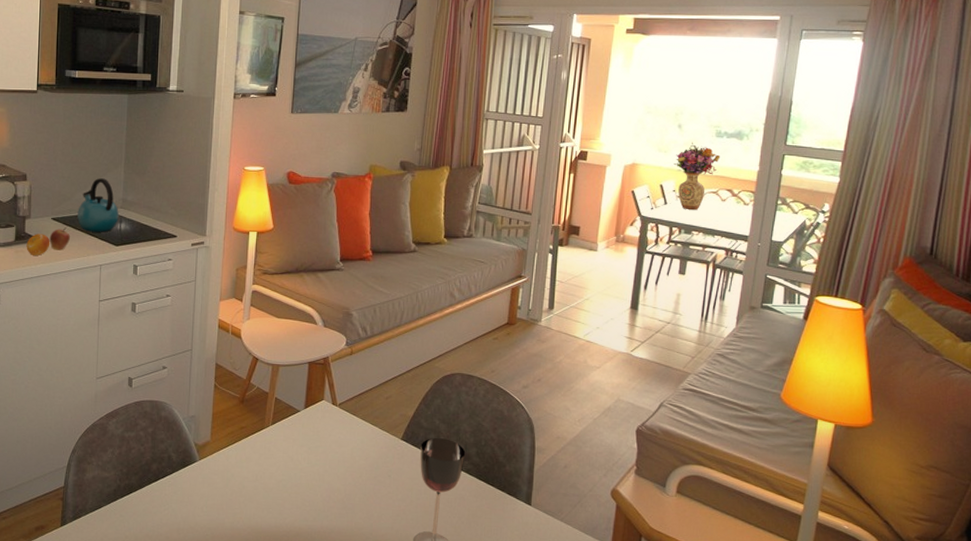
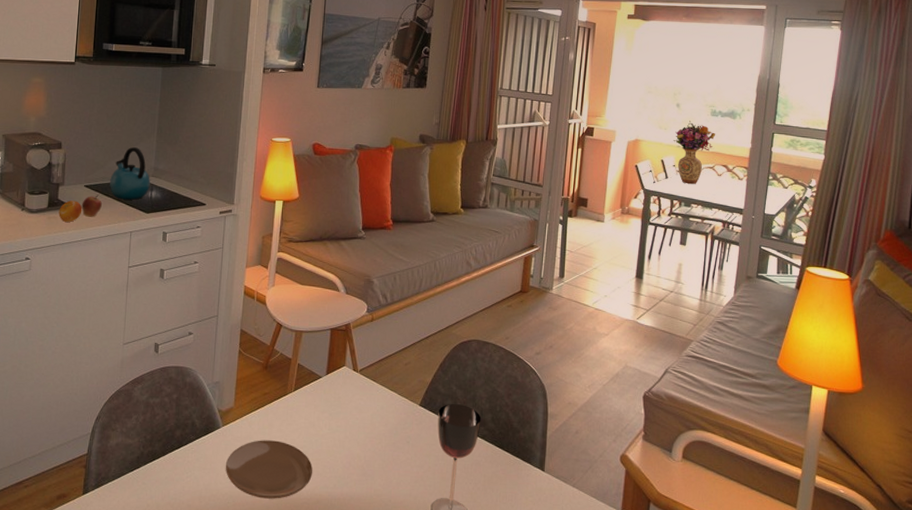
plate: none [203,473,292,532] -> present [225,440,312,499]

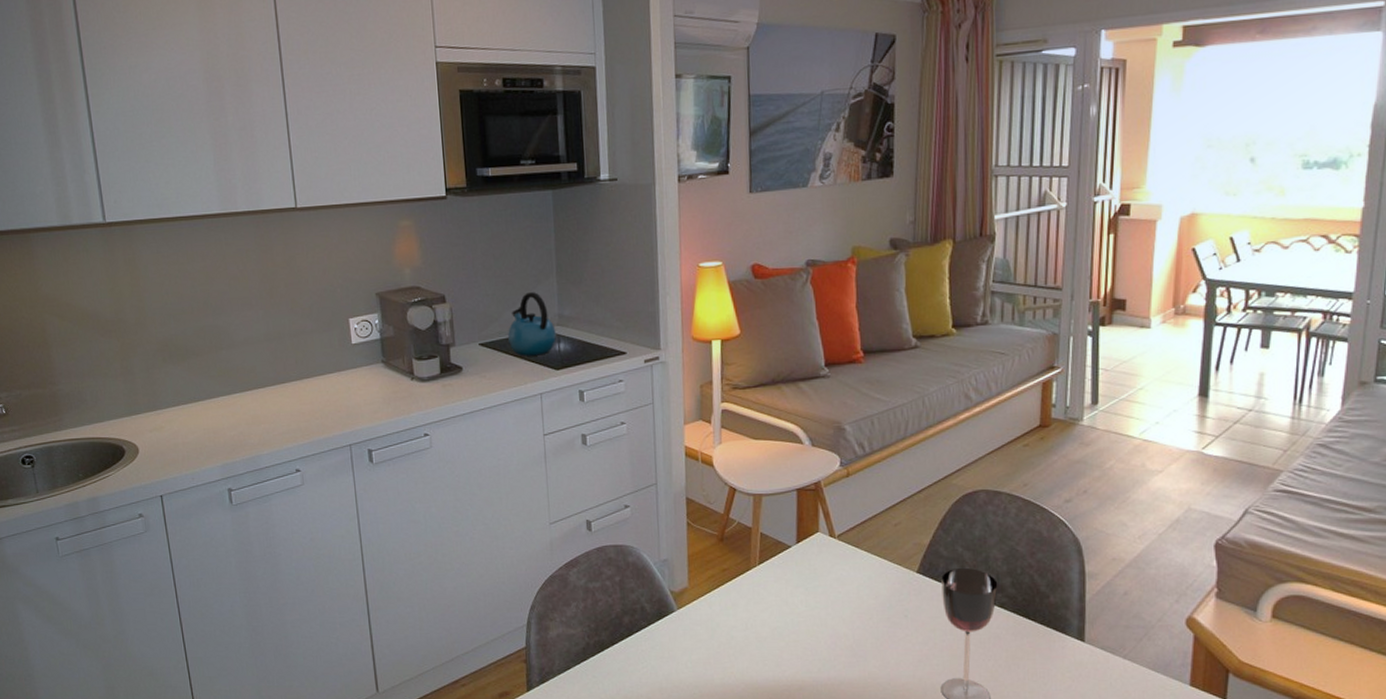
fruit: present [58,200,83,222] -> none [453,363,481,389]
fruit: present [81,195,102,217] -> none [479,353,503,381]
plate: present [225,440,312,499] -> none [686,622,791,688]
flower arrangement: present [673,120,716,184] -> none [1246,179,1310,266]

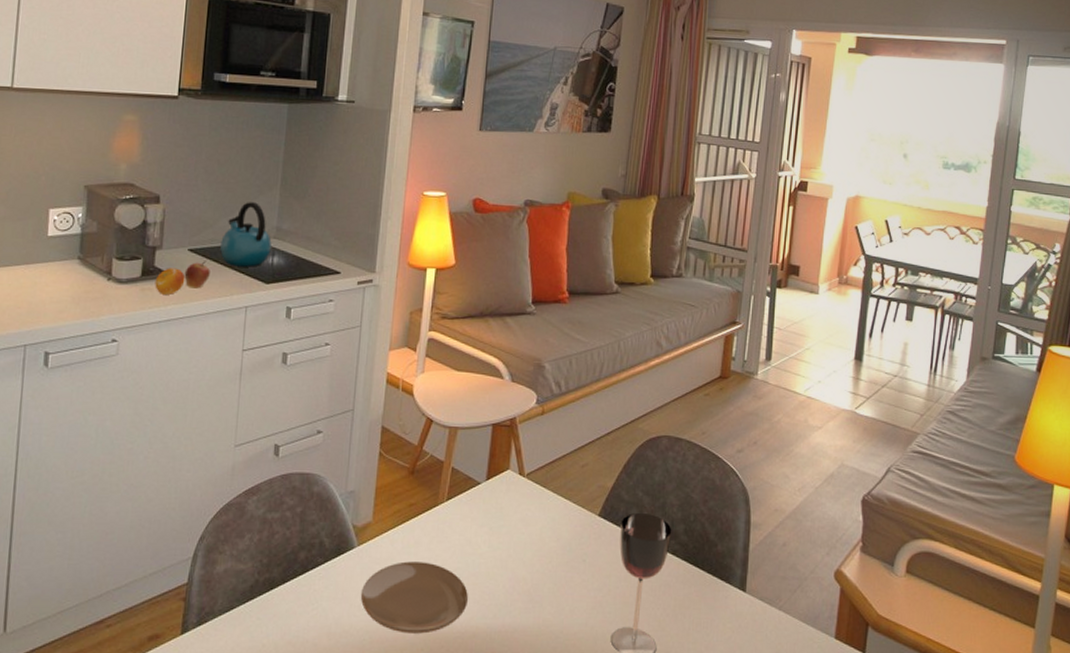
fruit: none [453,363,481,389] -> present [155,268,186,295]
fruit: none [479,353,503,381] -> present [184,261,210,289]
plate: none [686,622,791,688] -> present [360,561,468,634]

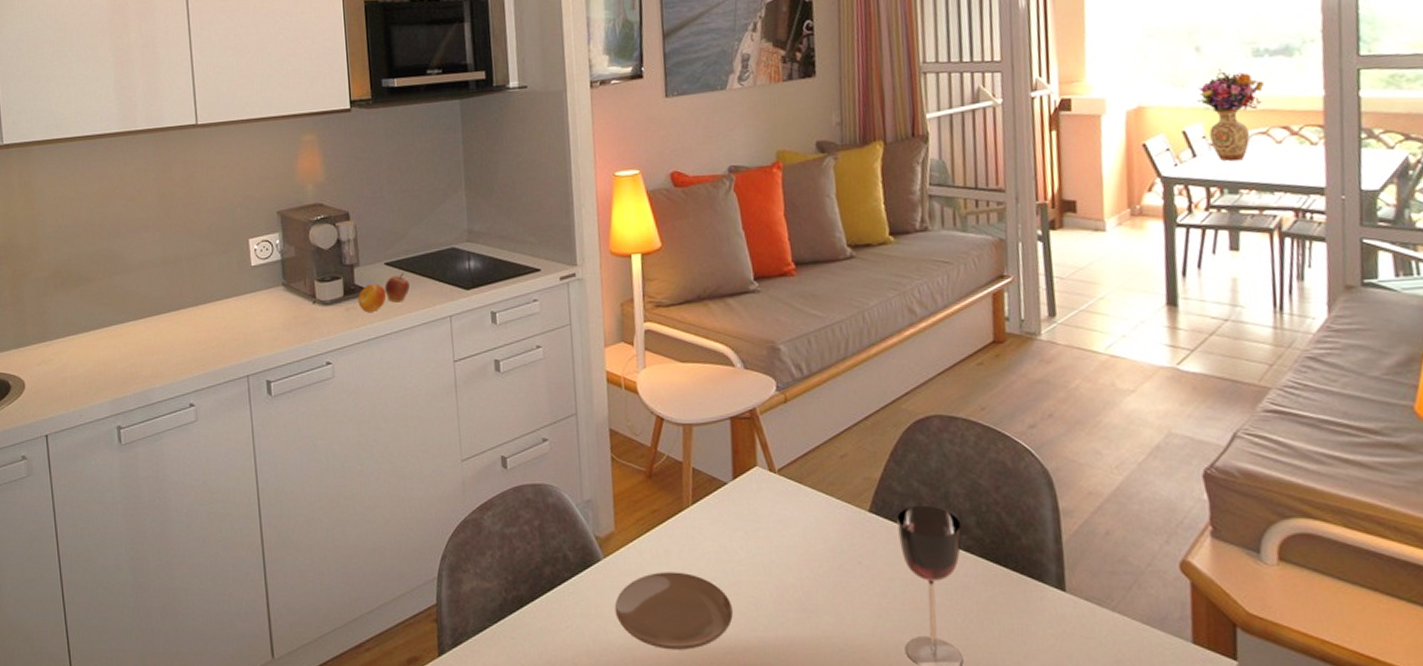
kettle: present [220,202,272,267] -> none [415,207,466,276]
flower arrangement: none [899,173,948,248] -> present [1197,68,1265,161]

